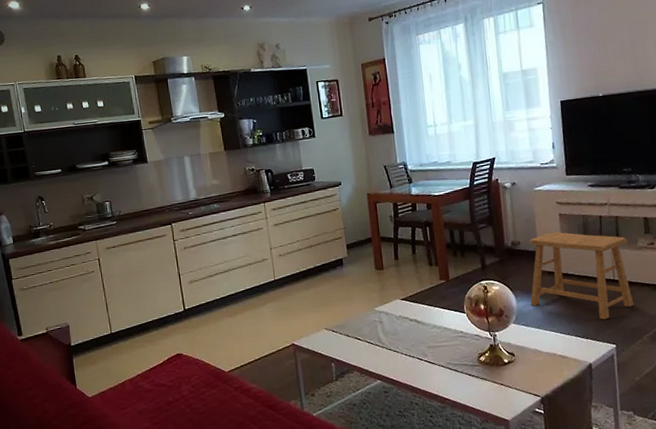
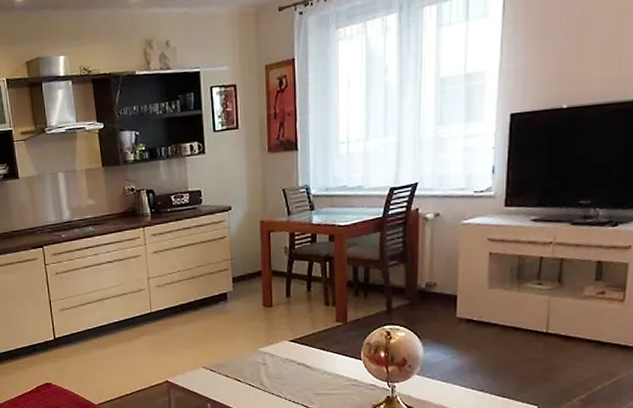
stool: present [529,231,634,320] -> none [440,273,572,378]

